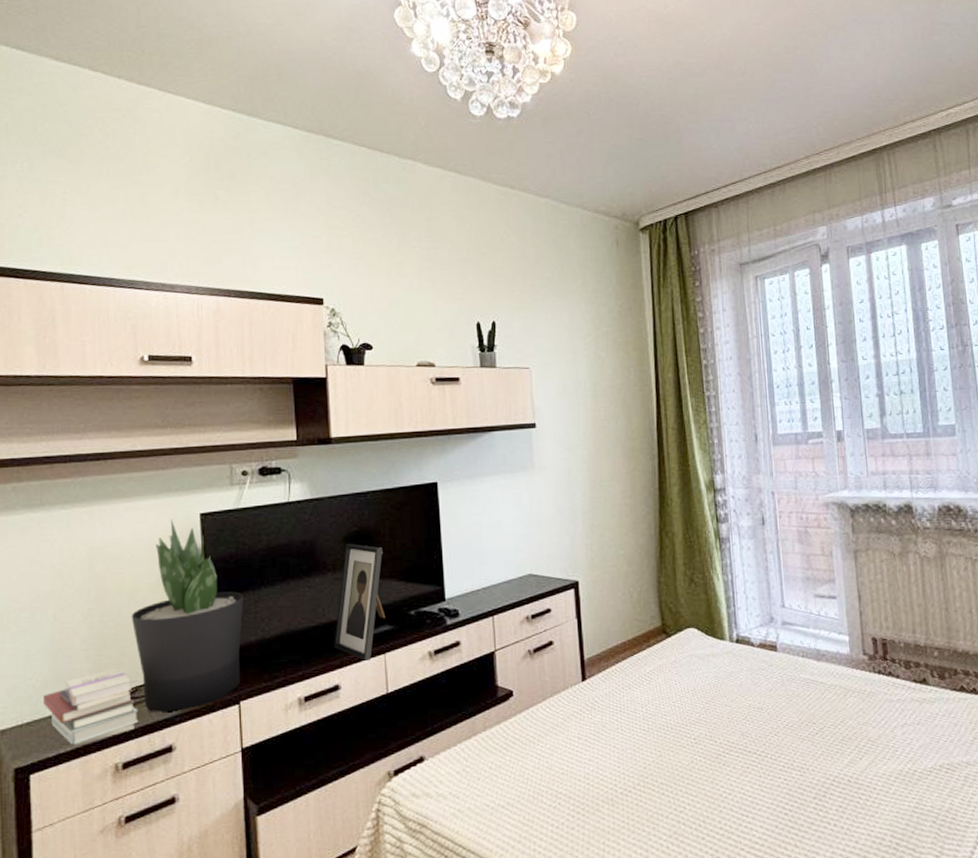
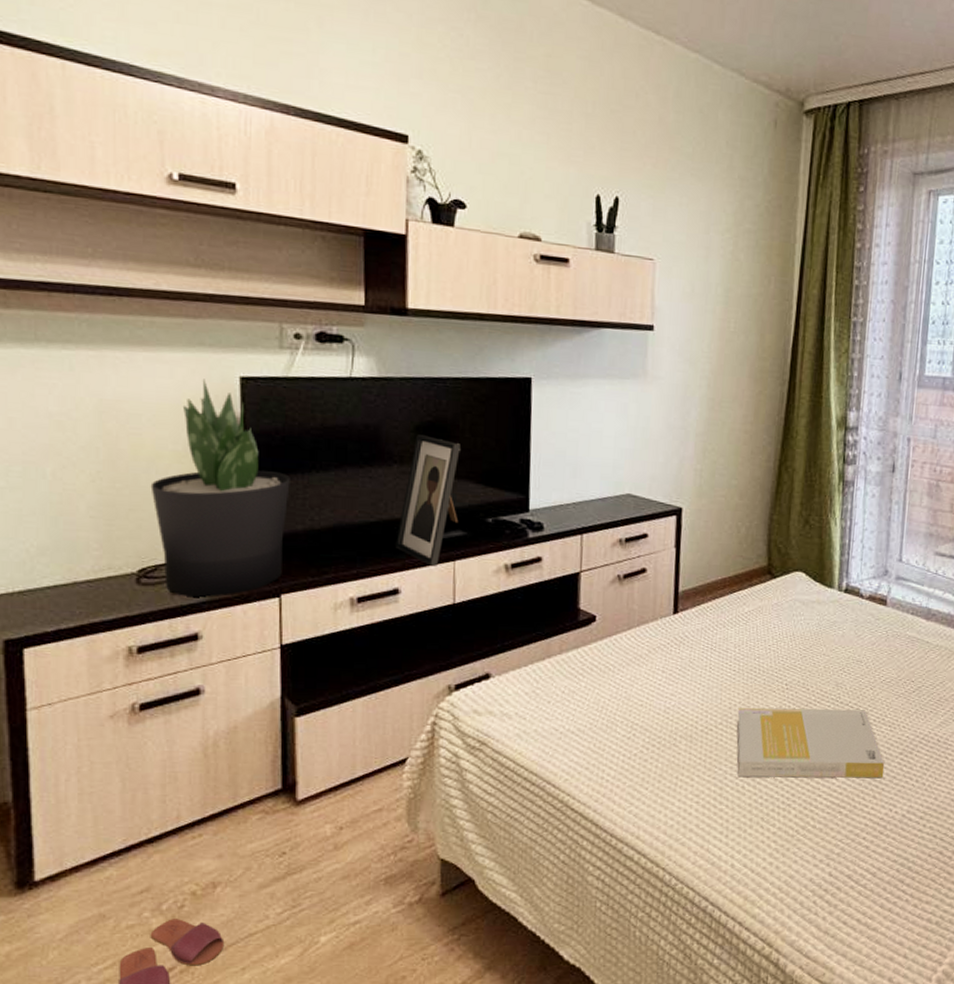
books: present [43,667,139,746] -> none [40,541,158,623]
book: none [652,757,802,838] -> present [736,707,885,778]

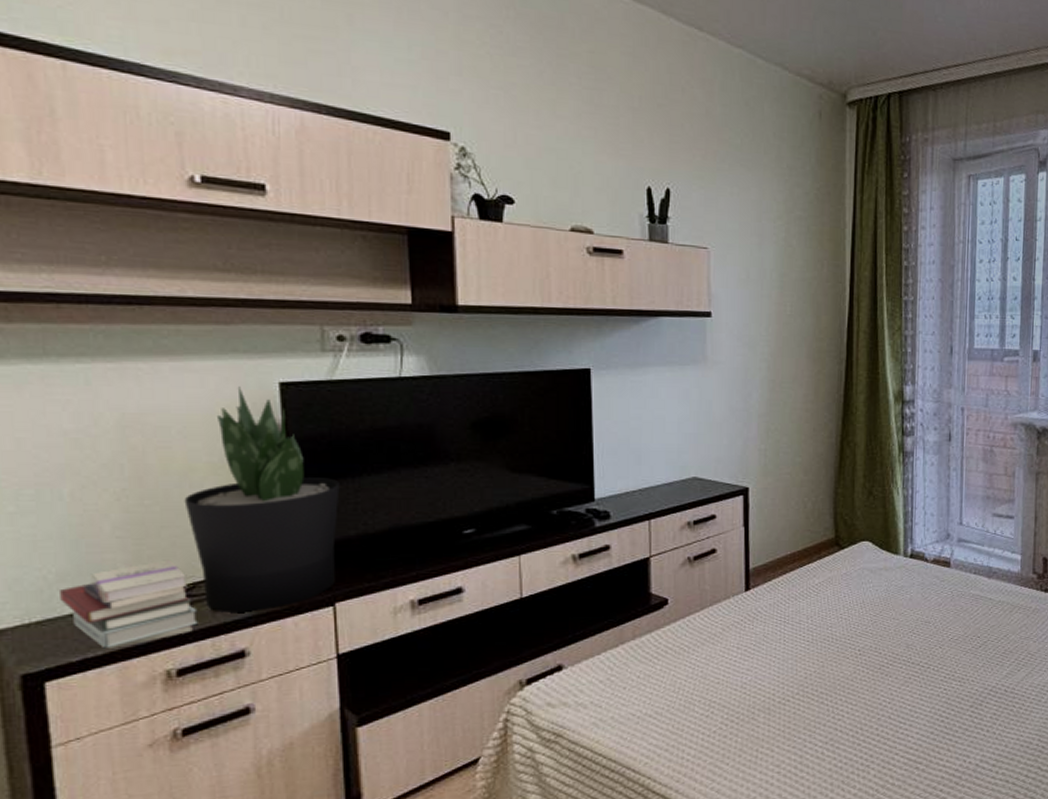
books: none [40,541,158,623] -> present [60,559,198,650]
picture frame: present [395,435,460,566] -> none [456,431,522,562]
book: present [736,707,885,778] -> none [813,668,957,744]

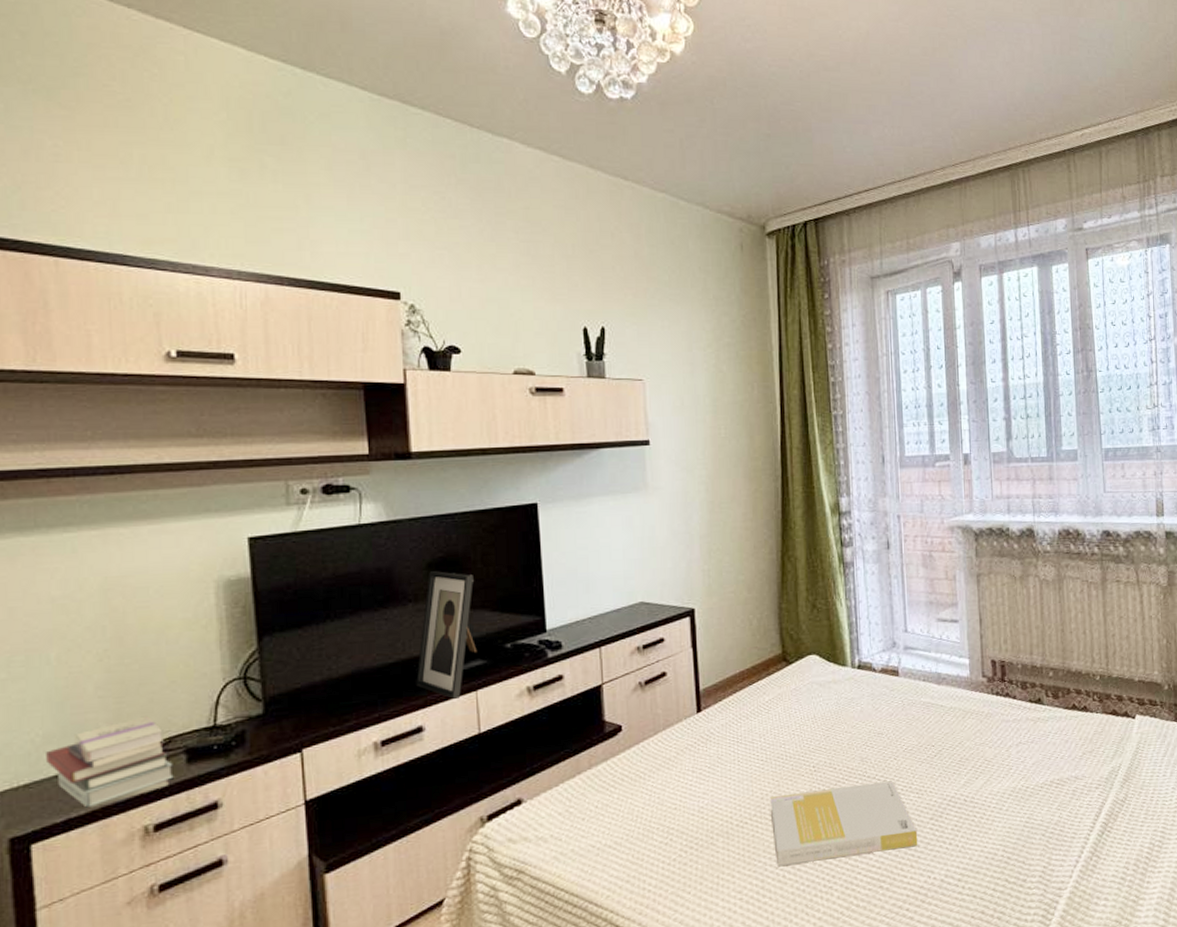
planter: present [184,386,340,613] -> none [161,544,305,765]
picture frame: none [456,431,522,562] -> present [416,571,478,699]
book: none [813,668,957,744] -> present [769,780,918,867]

